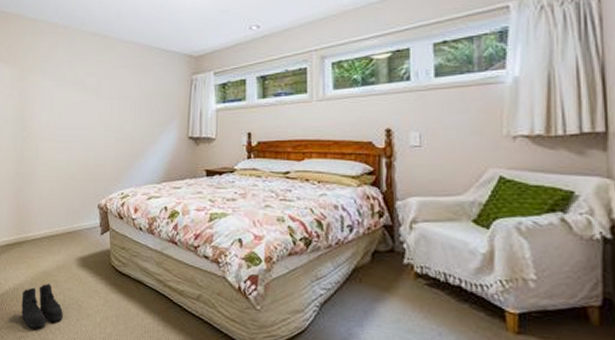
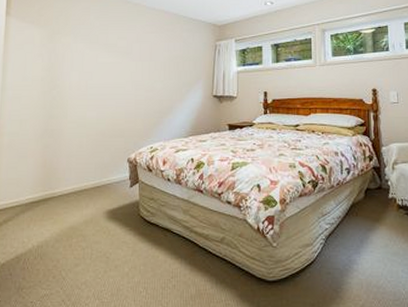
boots: present [21,283,63,328] -> none [45,238,90,284]

